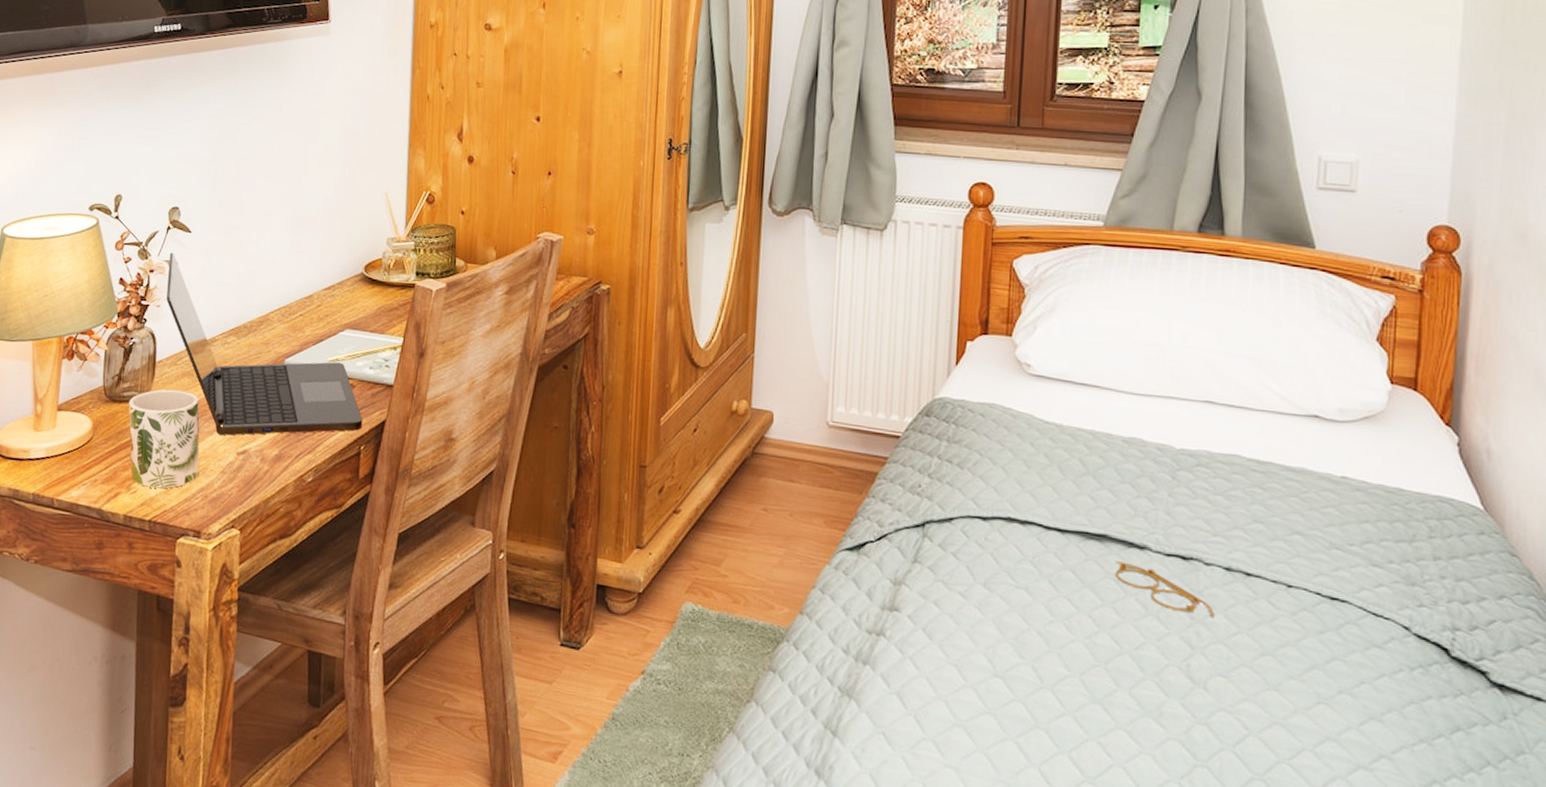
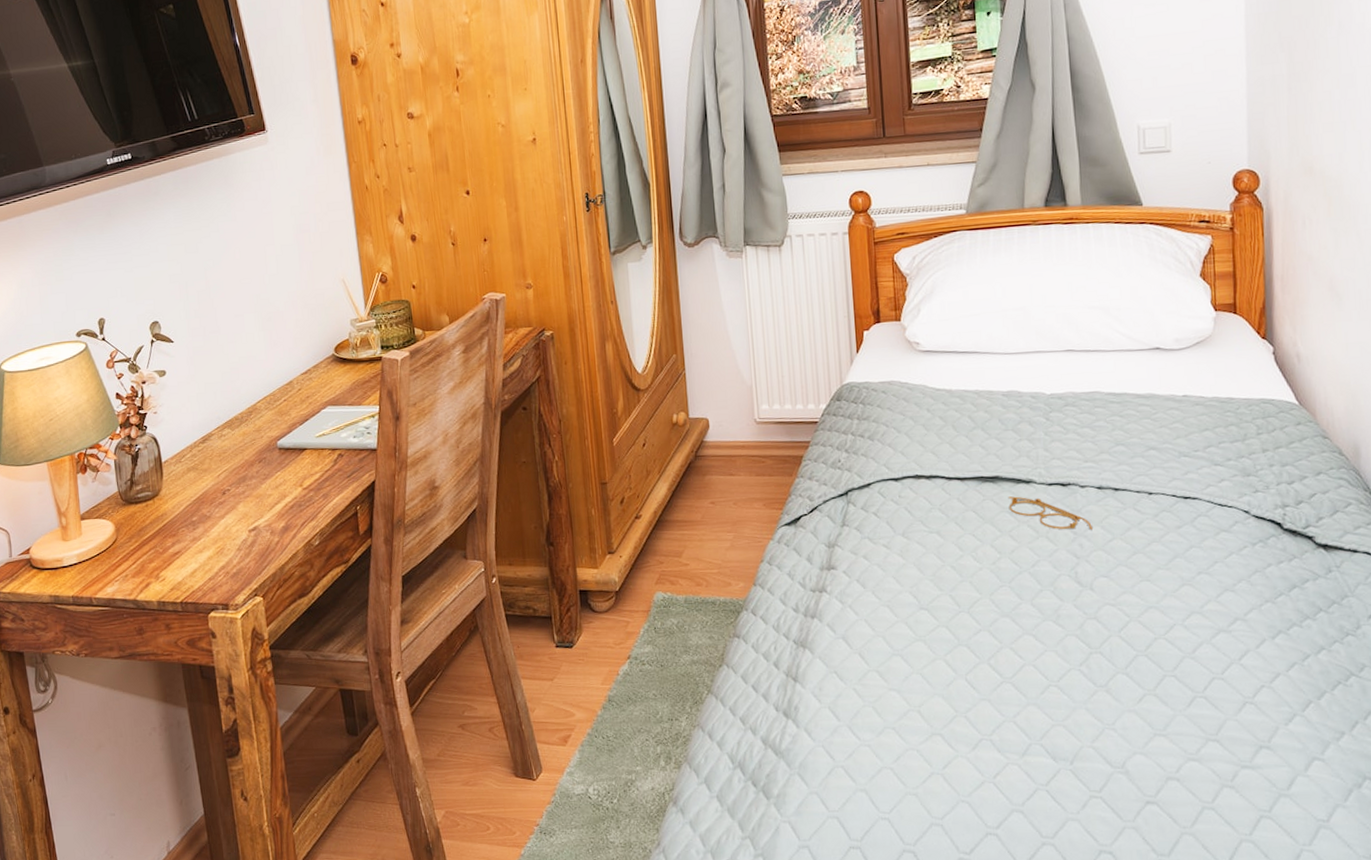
mug: present [128,389,201,489] -> none [144,484,219,574]
laptop: present [166,252,363,436] -> none [157,362,356,517]

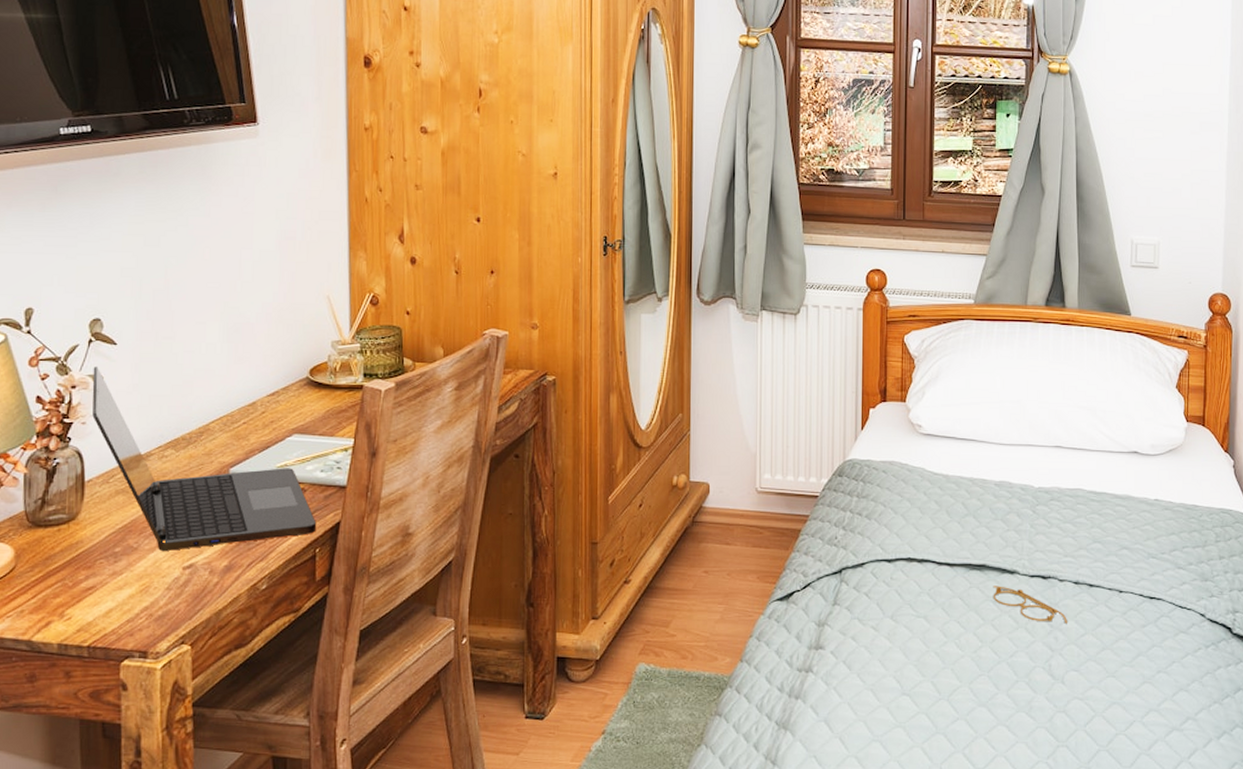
laptop: none [157,362,356,517] -> present [92,366,317,551]

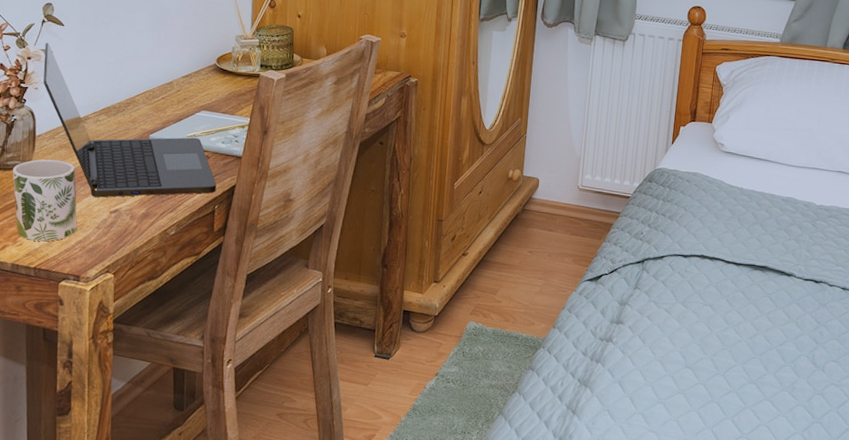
mug: none [55,509,143,612] -> present [12,159,78,242]
glasses: present [993,586,1067,624] -> none [770,285,833,322]

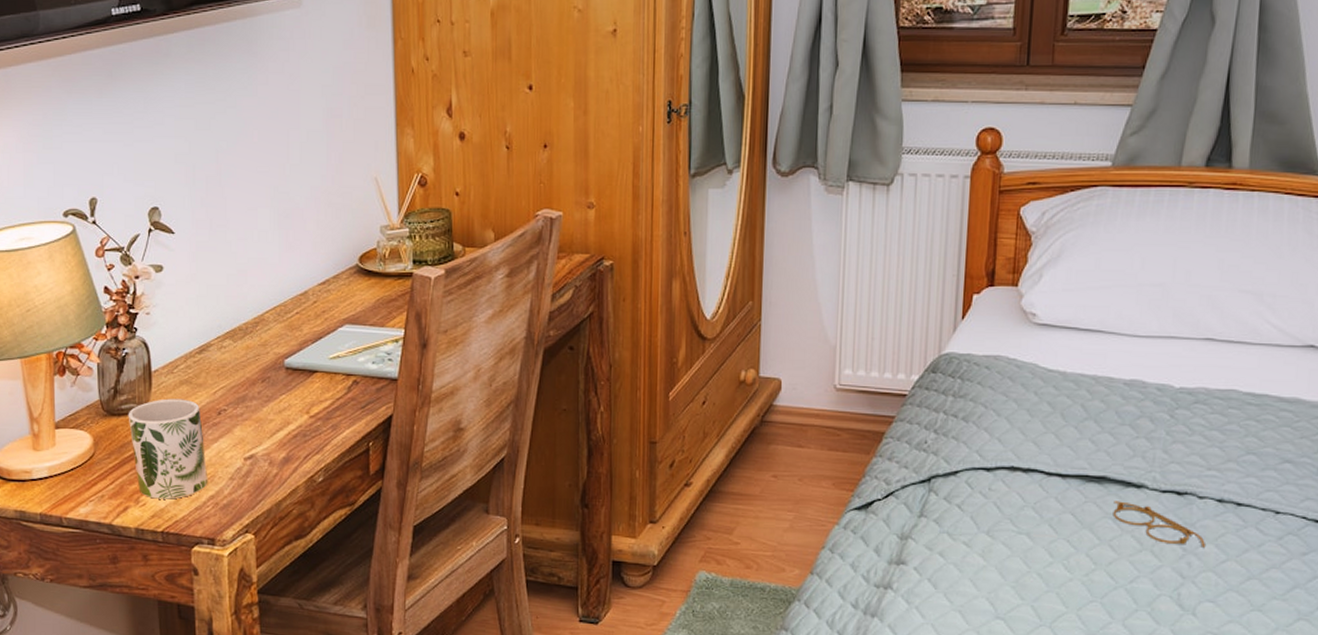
laptop: present [43,42,217,198] -> none [154,255,369,441]
glasses: none [770,285,833,322] -> present [1112,501,1205,547]

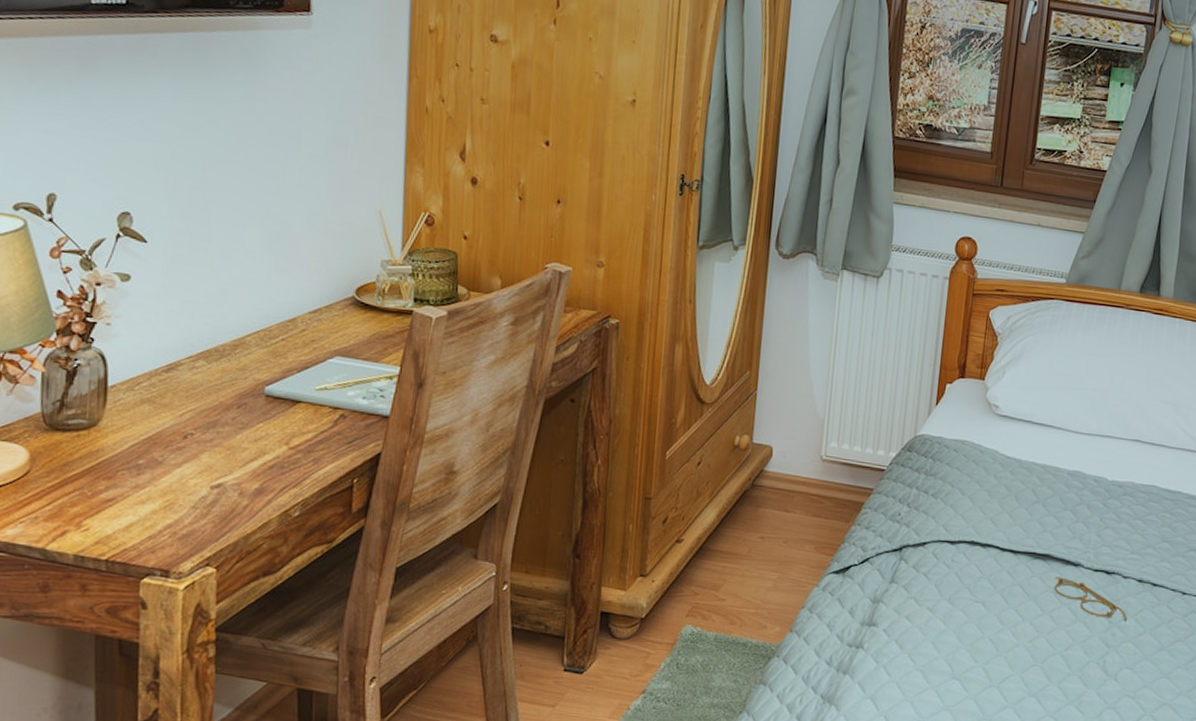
mug: present [128,398,208,499] -> none [74,417,167,526]

